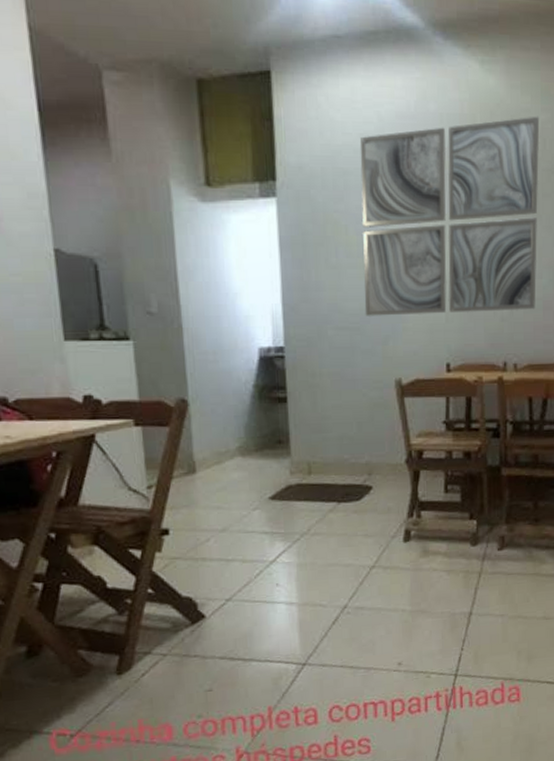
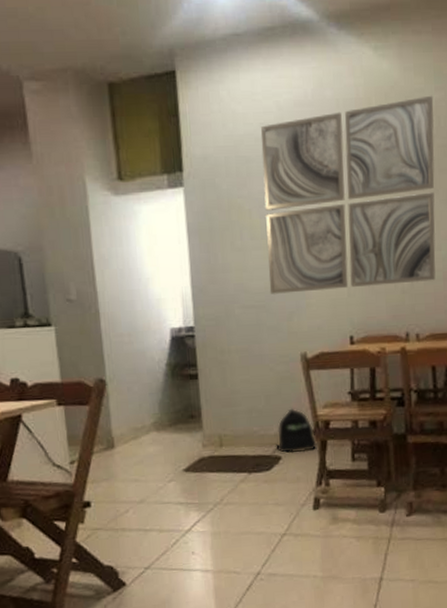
backpack: none [366,436,409,483] -> present [275,408,317,454]

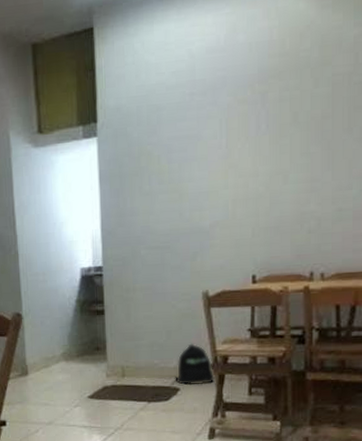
wall art: present [260,95,436,294] -> none [172,31,352,236]

